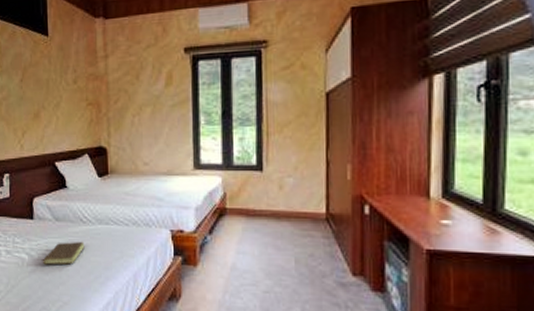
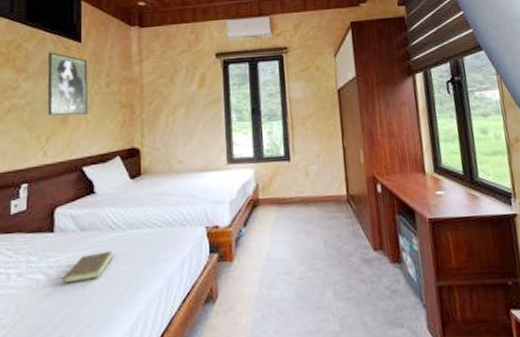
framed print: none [19,46,58,112] -> present [47,52,89,116]

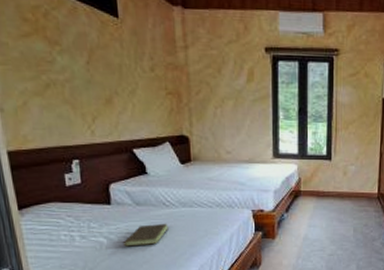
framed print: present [47,52,89,116] -> none [82,25,134,98]

